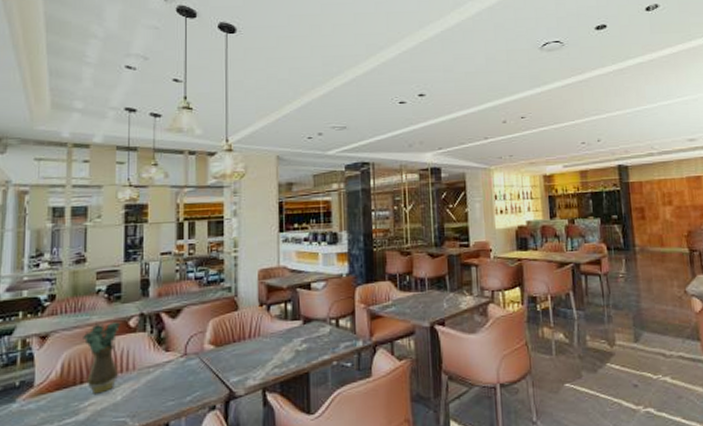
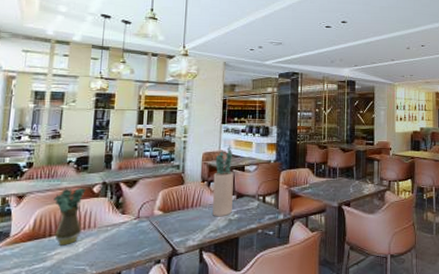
vase: none [273,258,299,349] -> present [212,145,234,217]

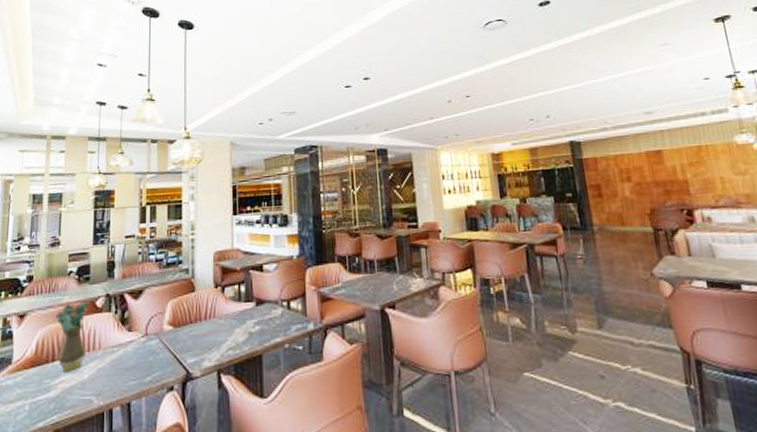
vase: present [212,145,234,217] -> none [227,240,252,330]

